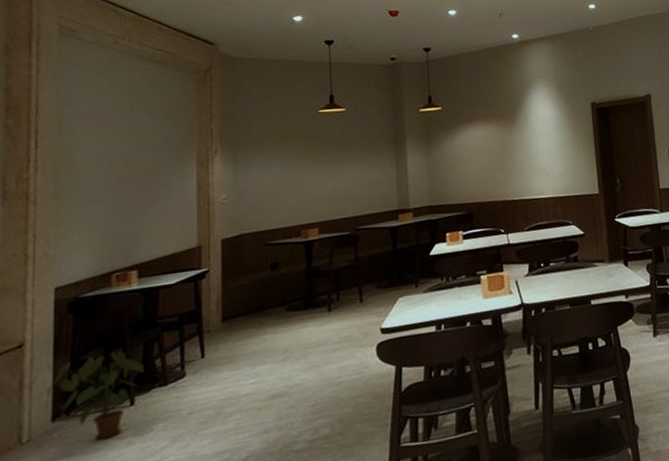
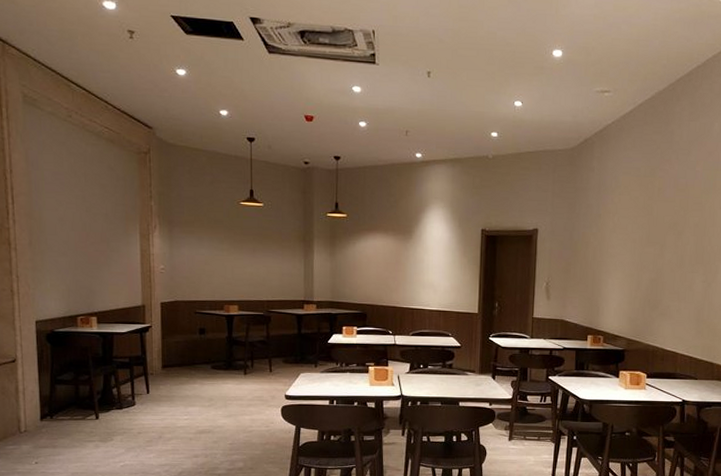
house plant: present [46,350,144,440] -> none [35,377,104,440]

